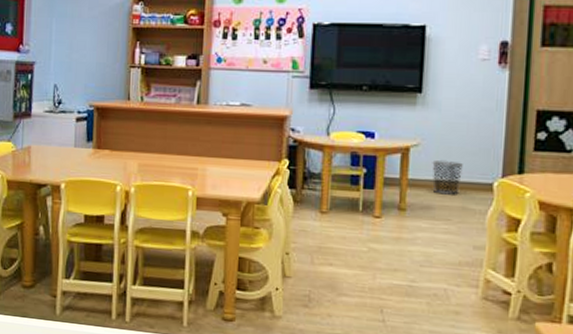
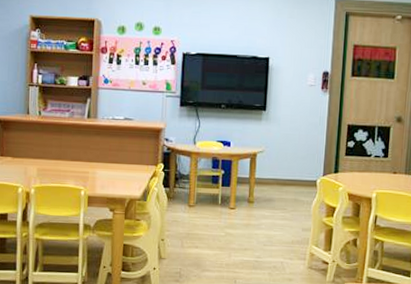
waste bin: present [432,160,463,195] -> none [273,163,295,190]

